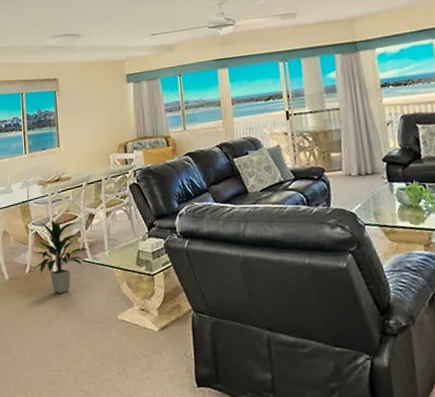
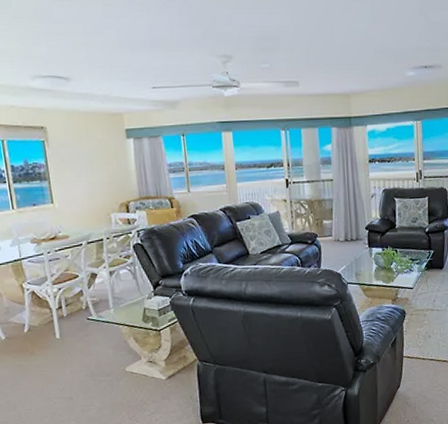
indoor plant: present [34,220,89,293] -> none [32,279,93,351]

